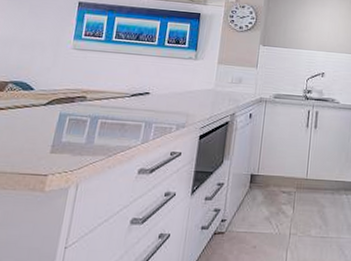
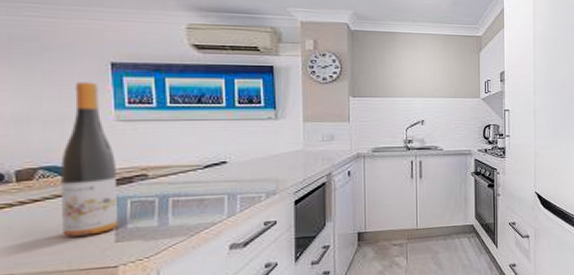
wine bottle: none [14,15,66,144] -> present [61,82,117,237]

